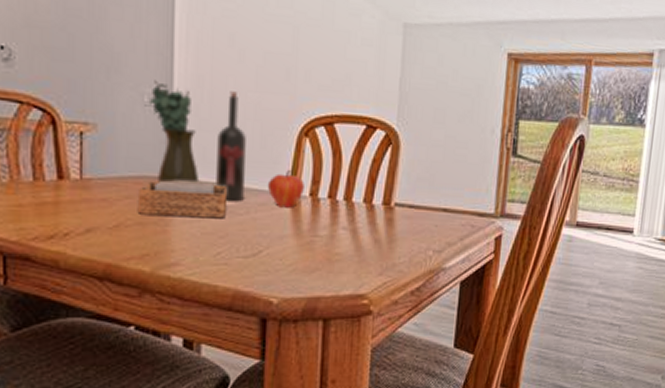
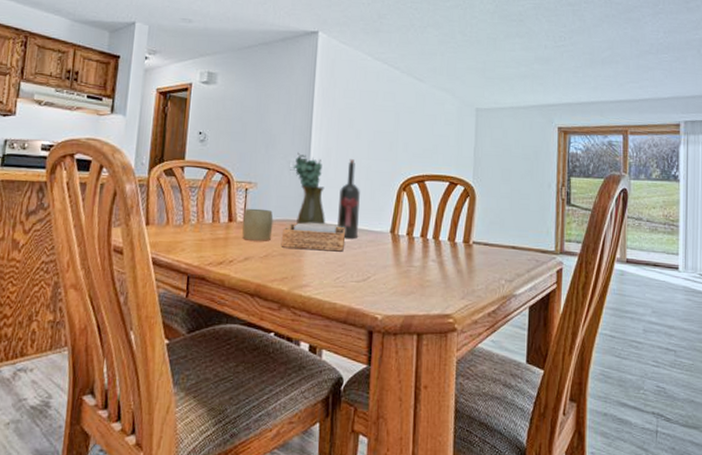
mug: none [78,159,124,208] -> present [242,208,274,242]
fruit: present [267,169,304,208] -> none [374,215,403,244]

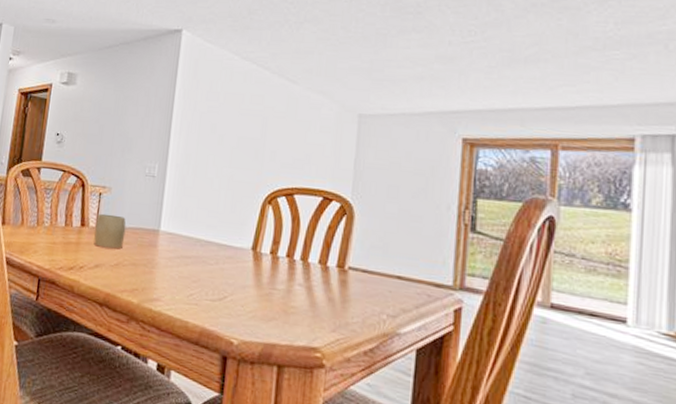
napkin holder: present [281,222,346,252] -> none [132,232,203,267]
vase: present [294,152,325,225] -> none [150,157,181,236]
wine bottle: present [337,159,360,240] -> none [193,166,220,255]

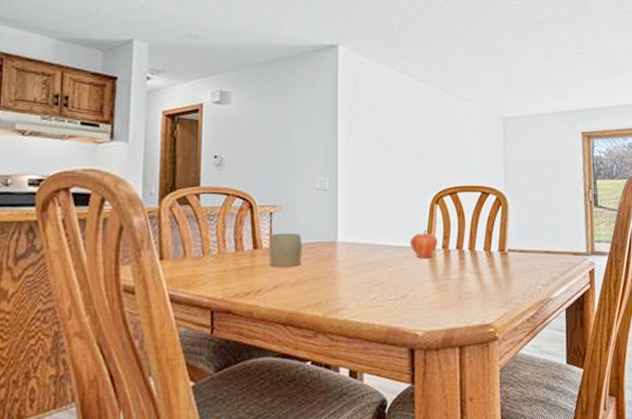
fruit: none [234,230,266,263] -> present [409,229,438,259]

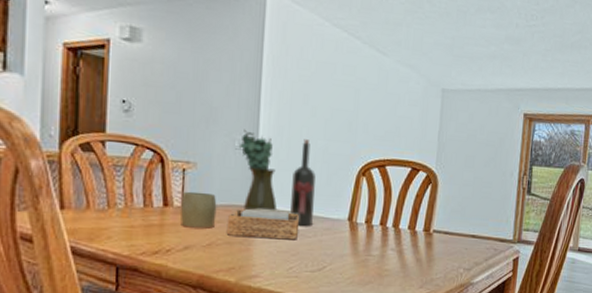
napkin holder: none [312,243,380,273] -> present [226,208,300,240]
vase: none [321,171,358,247] -> present [240,129,277,211]
wine bottle: none [371,175,392,257] -> present [290,139,316,227]
fruit: present [409,229,438,259] -> none [331,201,361,233]

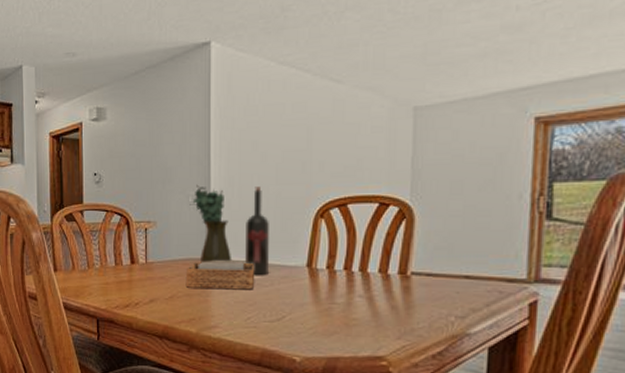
mug: present [179,191,217,230] -> none [144,248,176,283]

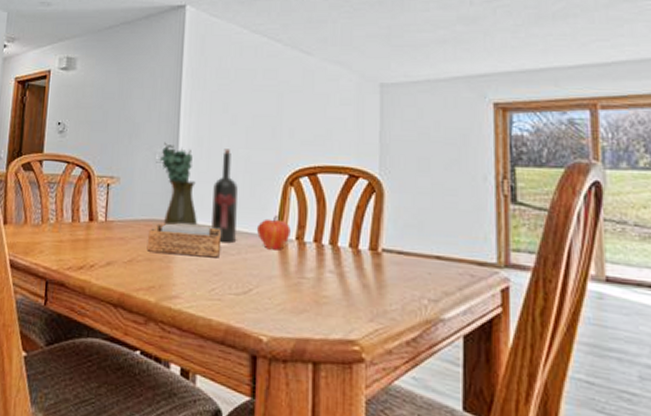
fruit: none [288,246,321,280] -> present [256,214,291,250]

